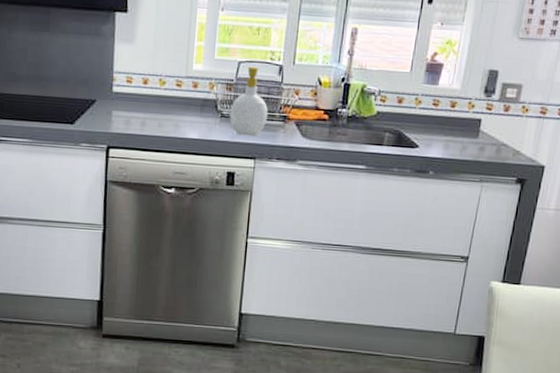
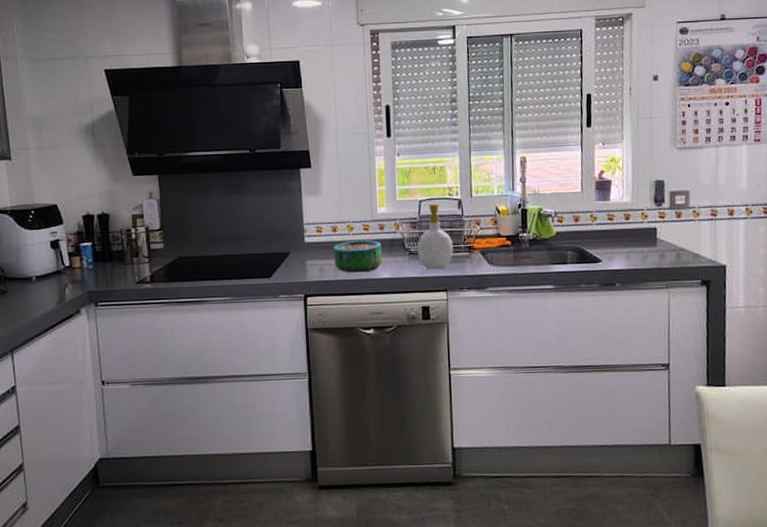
decorative bowl: none [142,96,193,130] -> present [334,240,382,273]

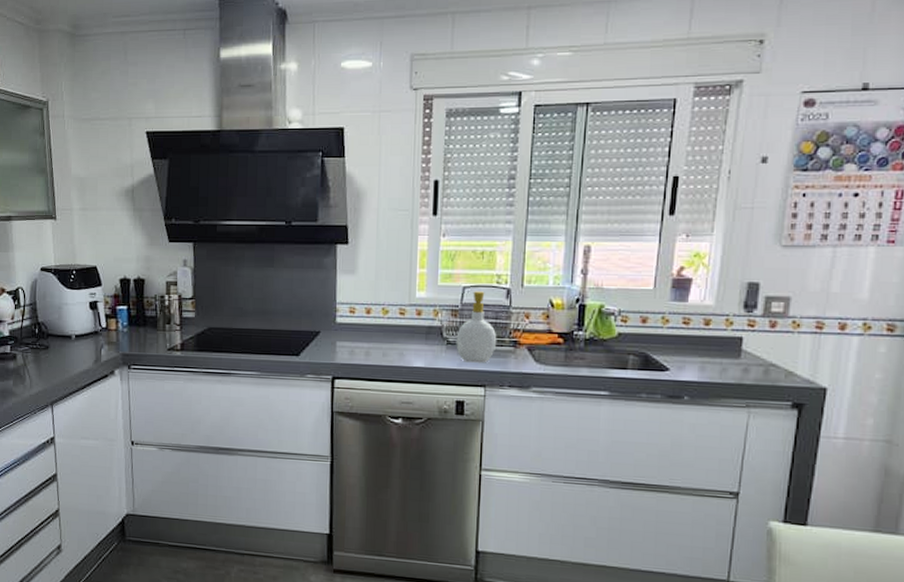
decorative bowl: present [334,240,382,273] -> none [366,325,418,359]

